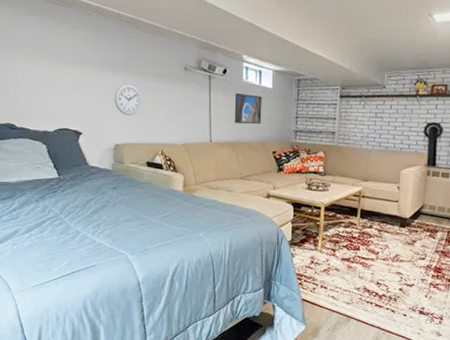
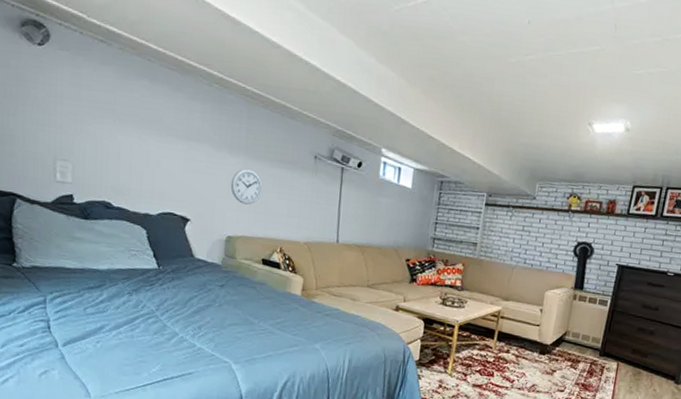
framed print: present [234,93,262,124] -> none [365,190,400,227]

